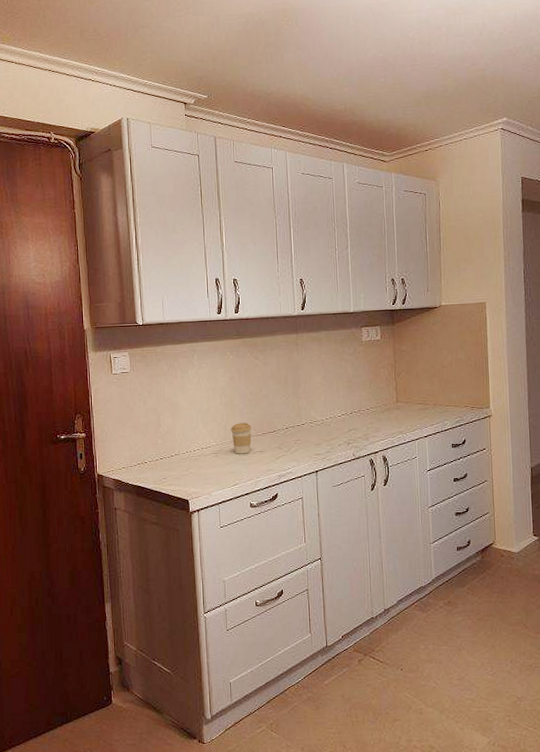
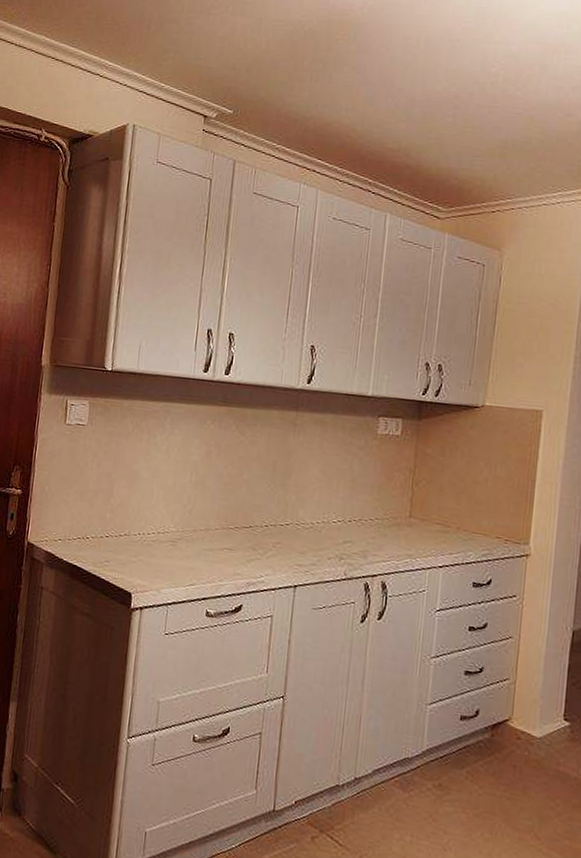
coffee cup: present [231,423,252,454] -> none [196,509,224,549]

